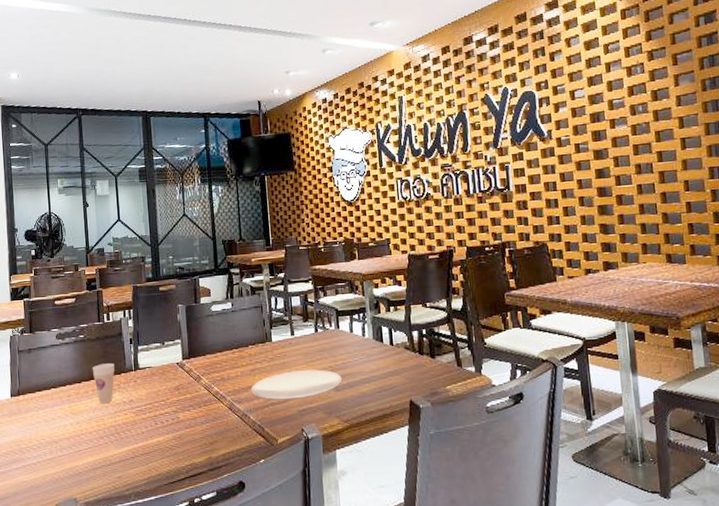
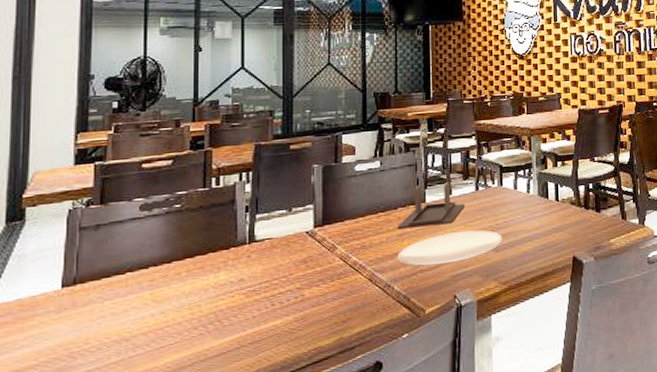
cup: present [92,363,115,405] -> none [189,236,221,288]
napkin holder: none [249,323,307,365] -> present [397,182,466,229]

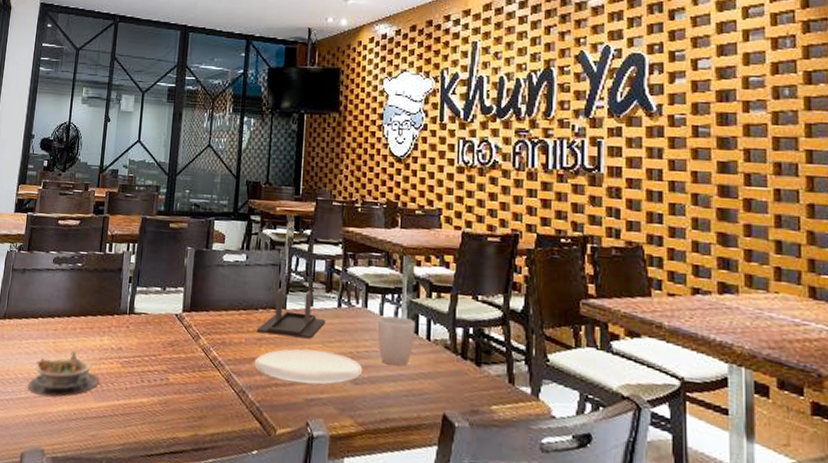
soup bowl: none [120,295,217,353] -> present [28,350,99,397]
cup: none [512,186,546,229] -> present [377,315,416,366]

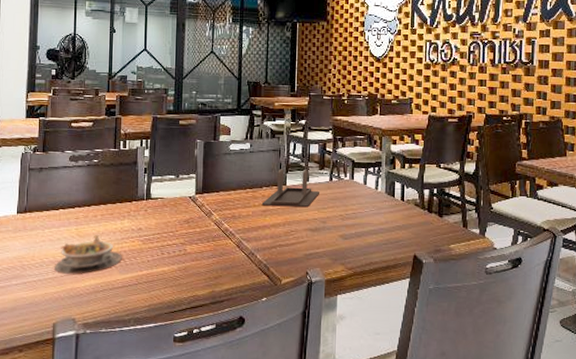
plate: present [254,348,363,386] -> none [260,216,351,244]
cup: present [377,315,416,366] -> none [362,184,393,222]

